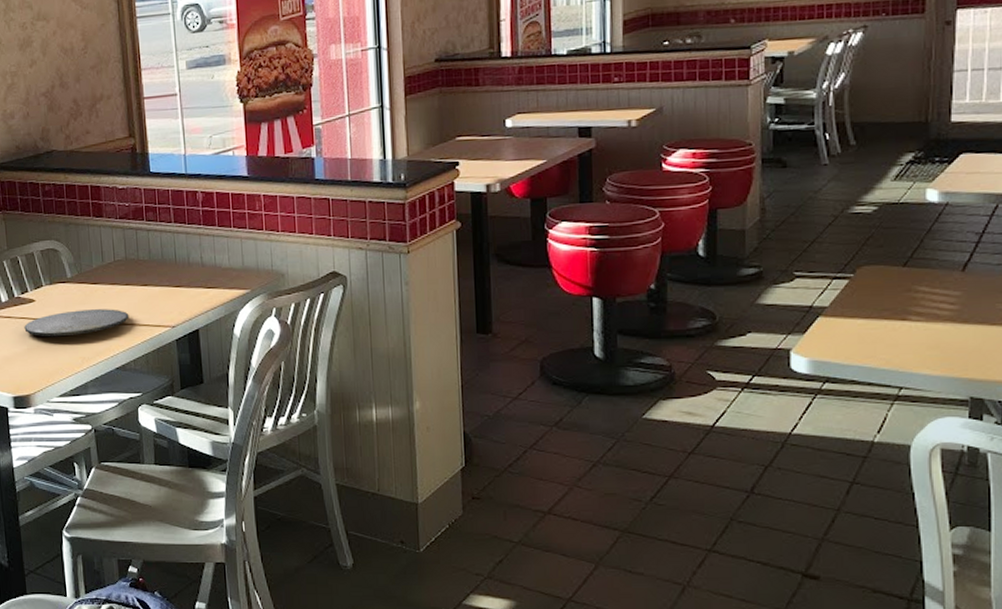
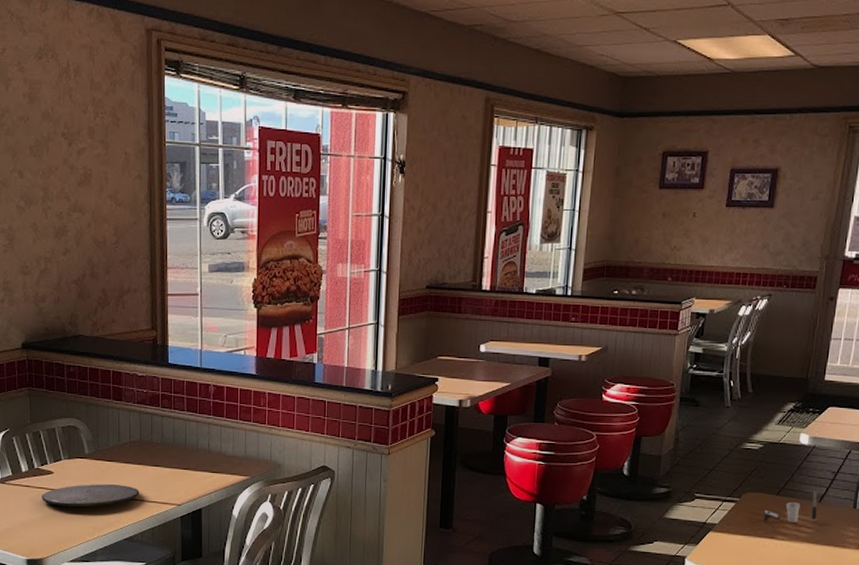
cup: none [887,256,960,300] -> present [763,490,817,522]

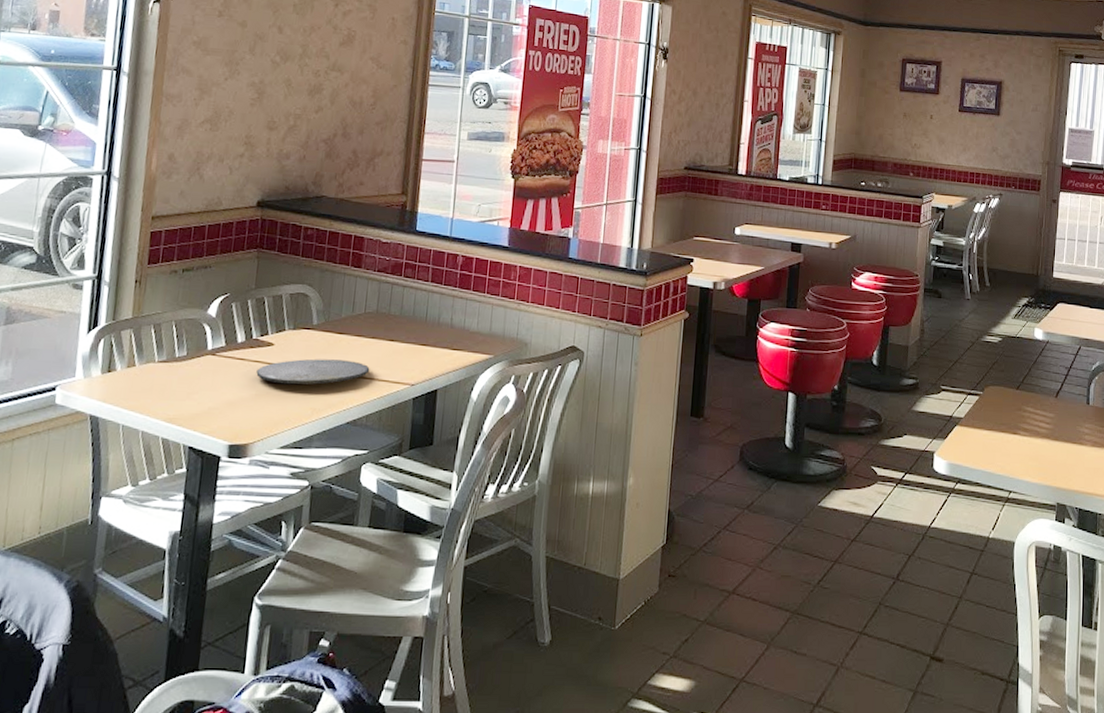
cup: present [763,490,817,522] -> none [1005,385,1054,418]

